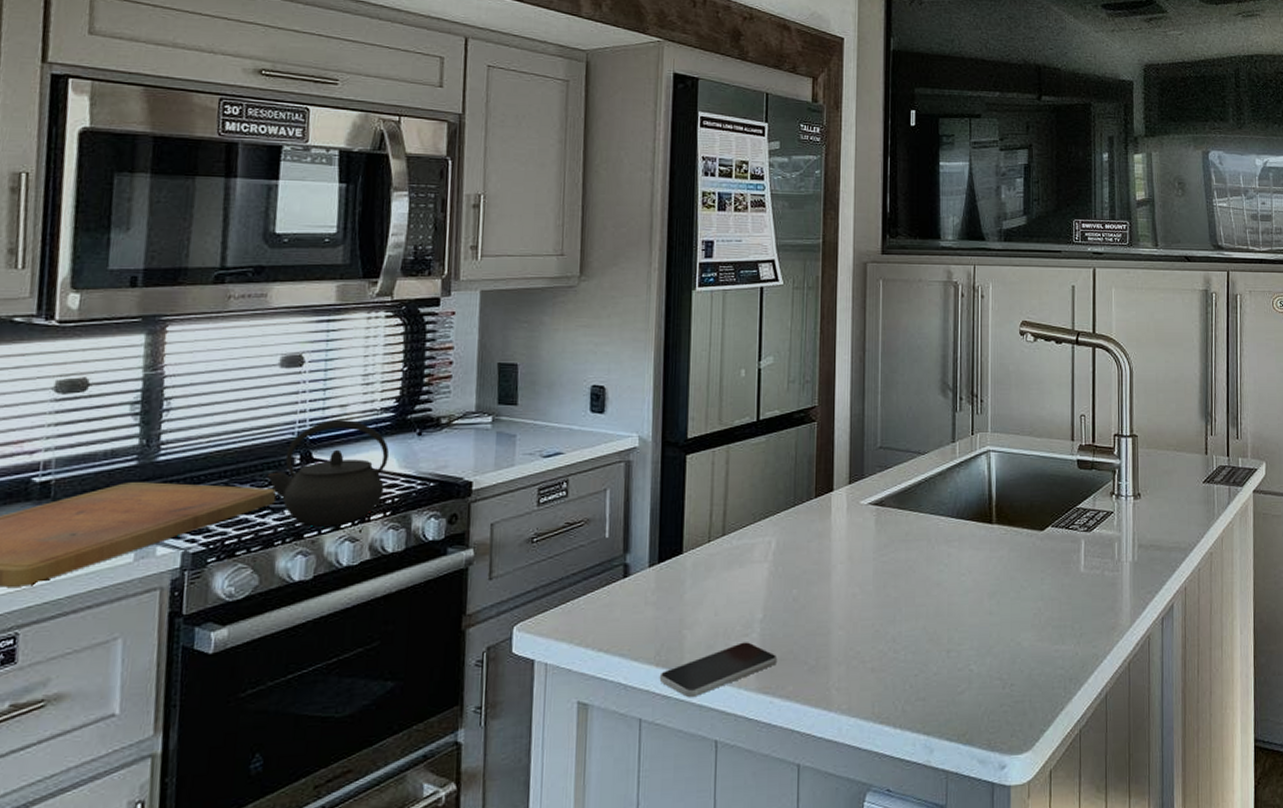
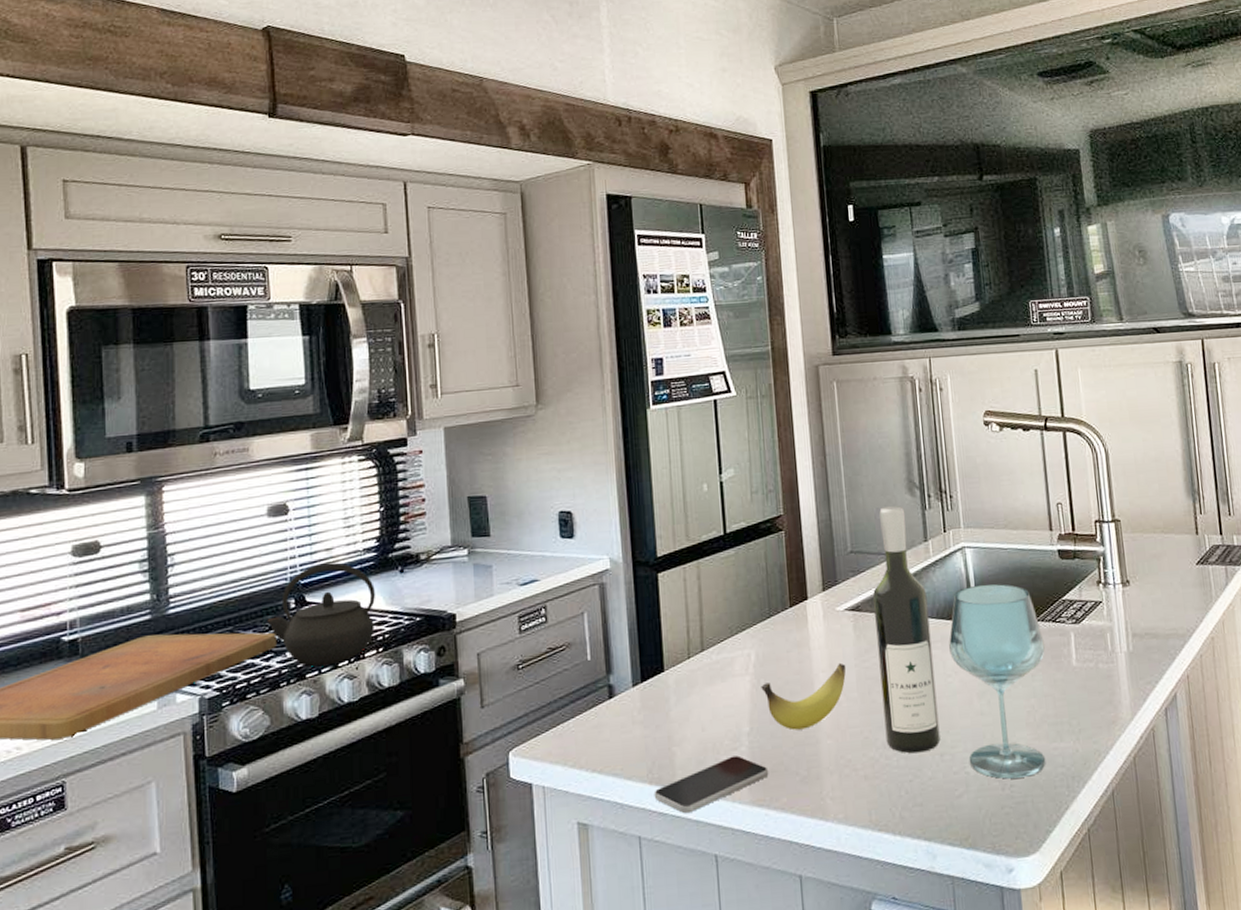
banana: none [778,555,865,620] -> present [761,662,847,731]
bottle: none [896,406,949,649] -> present [873,506,941,754]
wine glass: none [965,488,1056,678] -> present [948,584,1046,779]

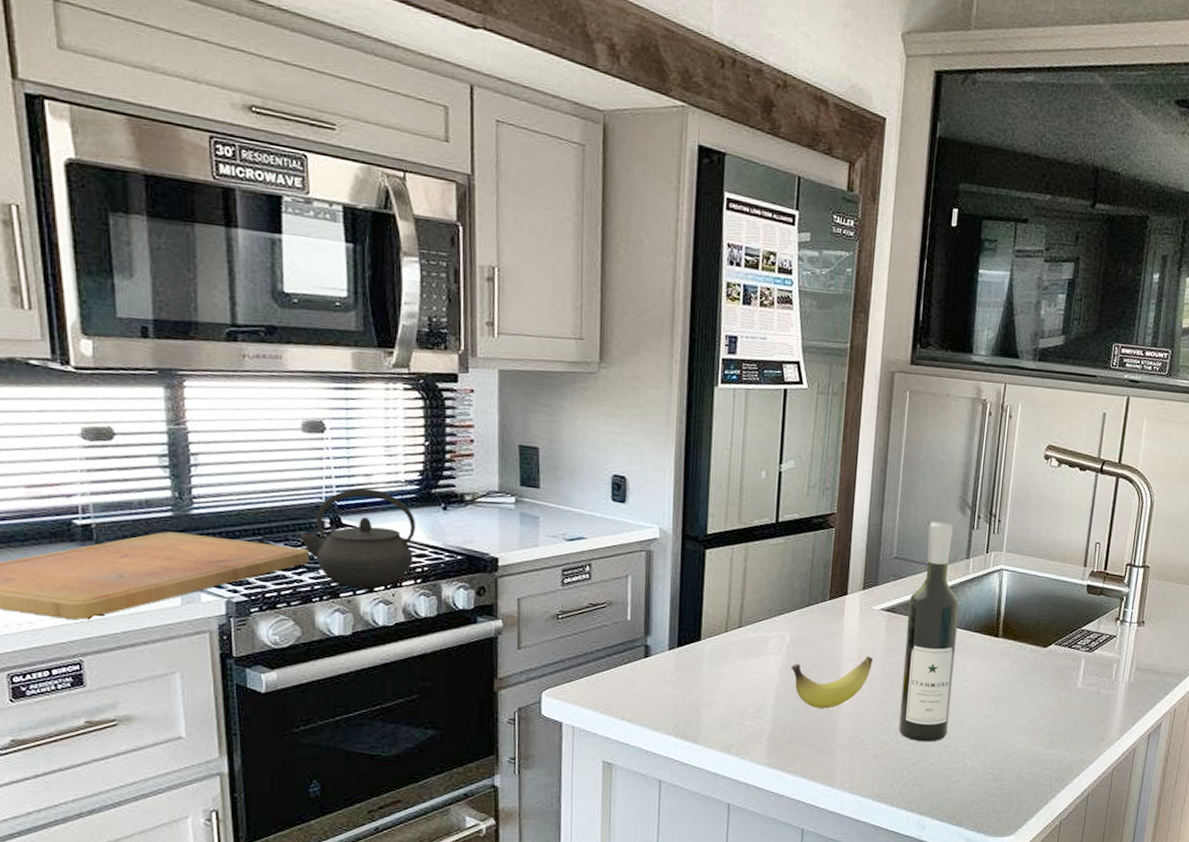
mobile phone: present [654,755,769,814] -> none [677,723,787,766]
wine glass: present [948,584,1046,779] -> none [969,605,1057,774]

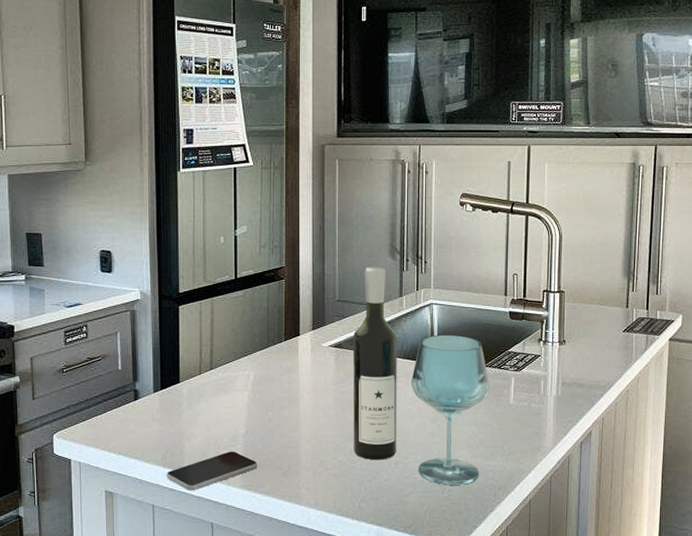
mobile phone: none [677,723,787,766] -> present [166,451,258,491]
banana: present [791,655,874,709] -> none [256,387,326,436]
wine glass: none [969,605,1057,774] -> present [410,334,489,485]

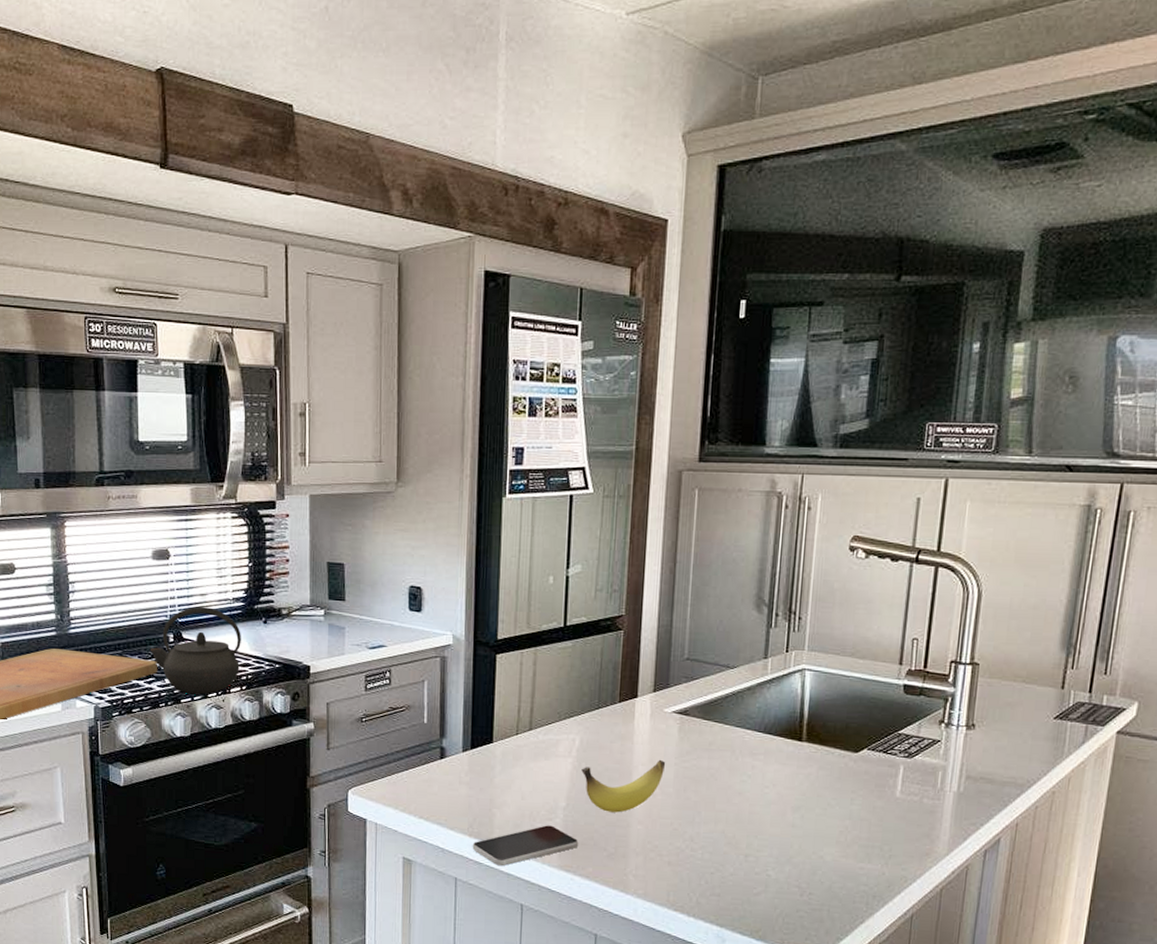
banana: none [256,387,326,436] -> present [581,759,666,813]
bottle: present [353,266,397,460] -> none [694,620,758,851]
wine glass: present [410,334,489,485] -> none [770,707,871,889]

